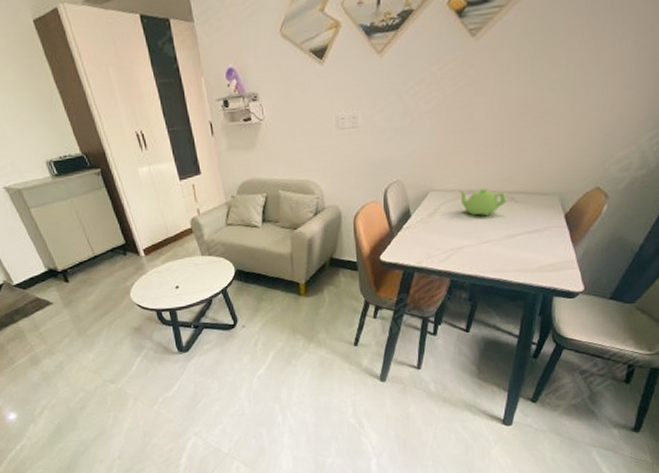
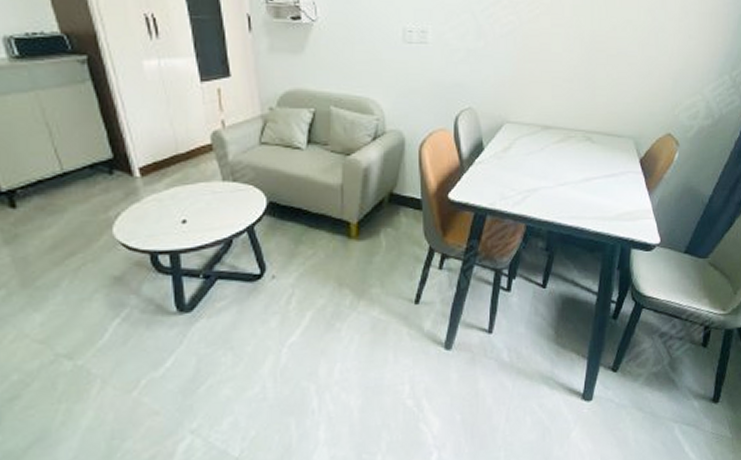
teapot: present [459,189,506,217] -> none [535,124,583,156]

